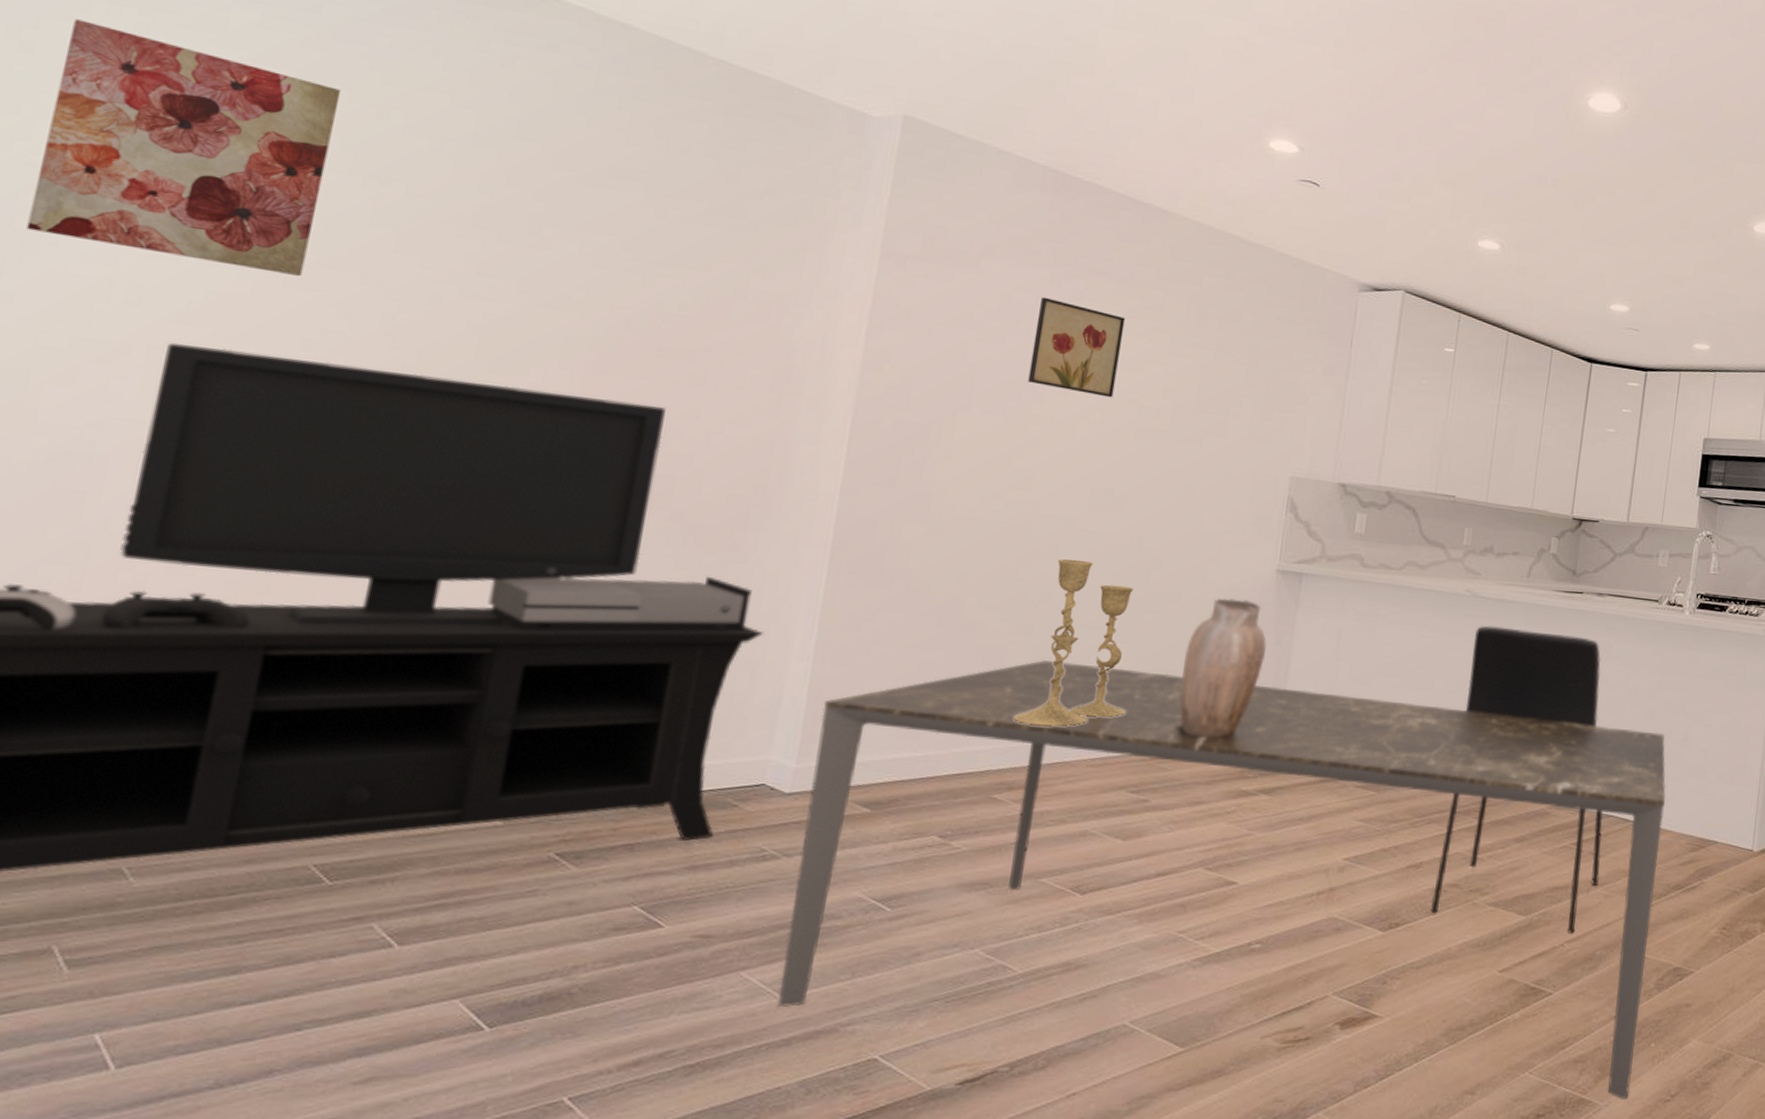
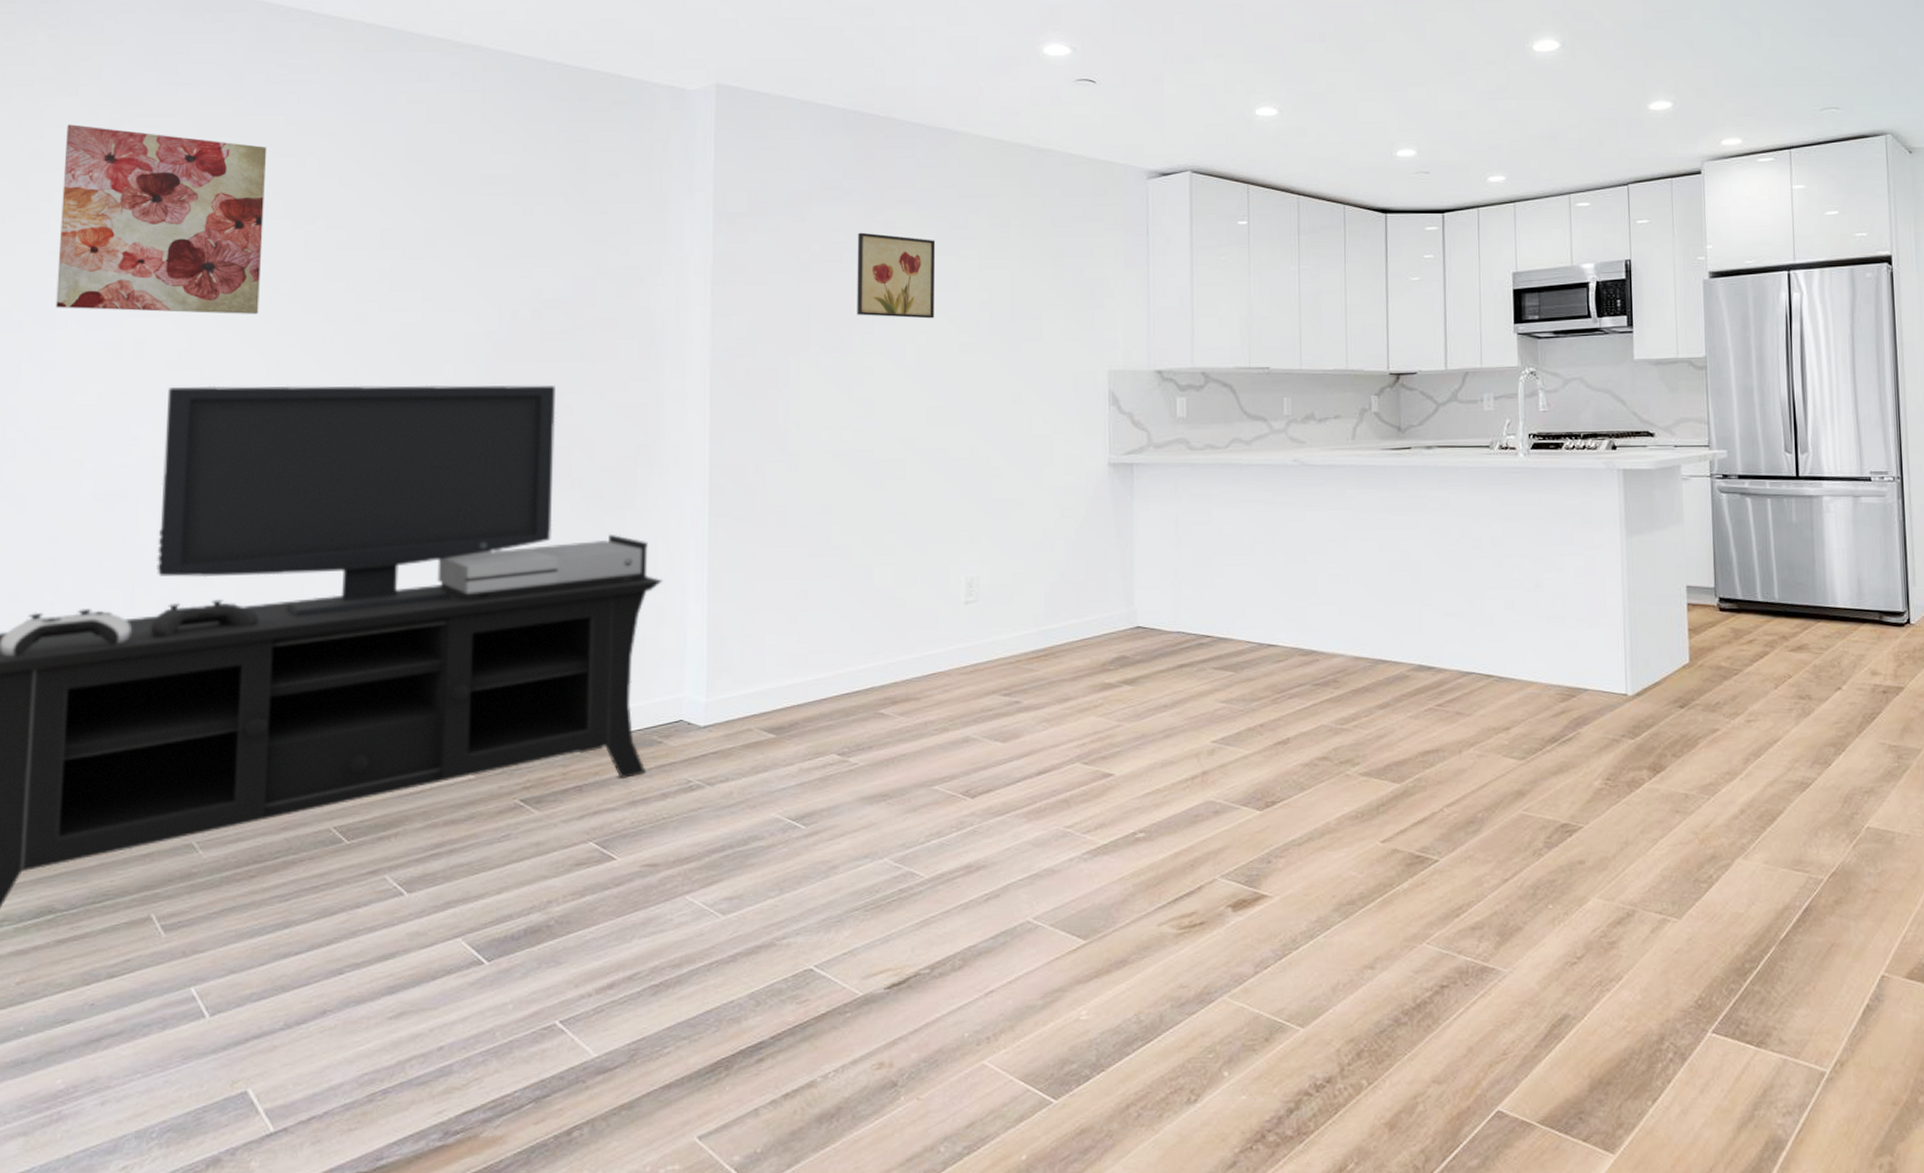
dining table: present [777,660,1666,1099] -> none [720,576,1533,965]
candlestick: present [1013,559,1134,727] -> none [888,477,987,641]
vase: present [1175,598,1266,738] -> none [1033,497,1109,636]
chair: present [1430,625,1603,935] -> none [1303,492,1470,798]

